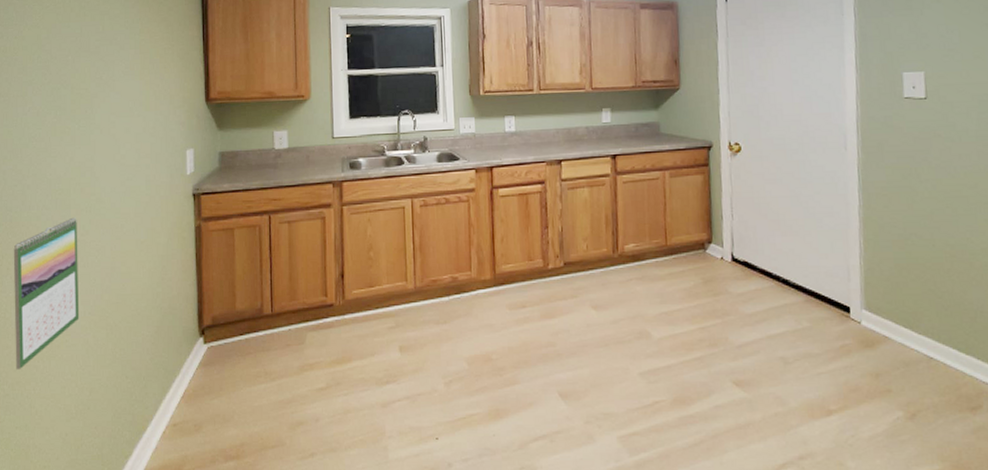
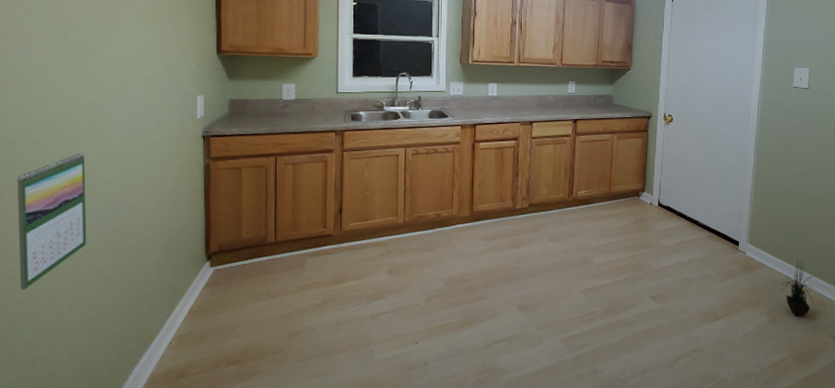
potted plant: none [917,331,971,413] -> present [780,259,815,317]

